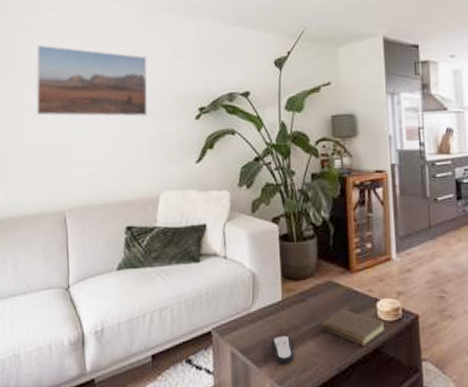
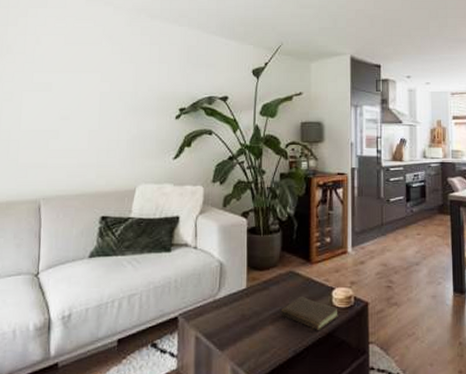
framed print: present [36,44,148,117] -> none [17,39,132,113]
remote control: present [271,335,295,365] -> none [234,320,255,348]

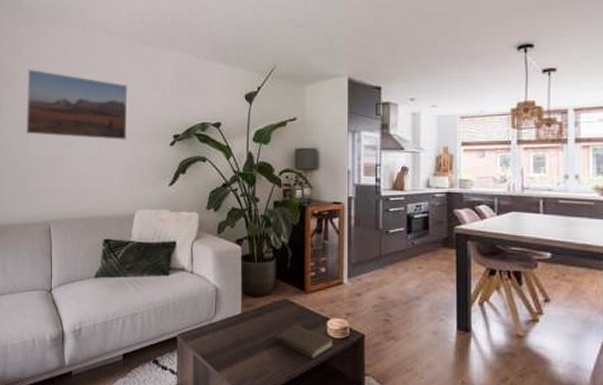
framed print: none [17,39,132,113] -> present [26,69,128,140]

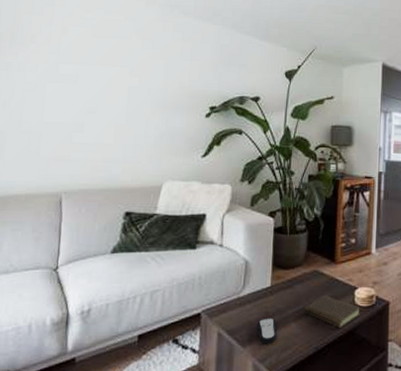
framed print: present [26,69,128,140] -> none [40,29,163,109]
remote control: none [230,344,250,370] -> present [257,318,278,344]

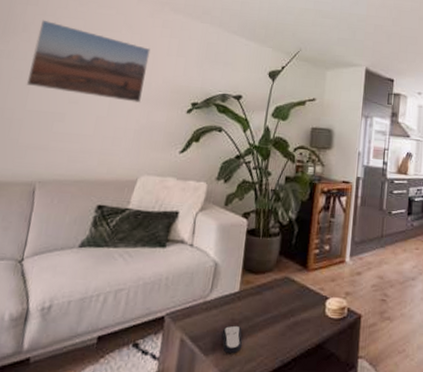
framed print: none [40,29,163,109] -> present [26,19,151,103]
book: present [303,295,360,329] -> none [271,304,330,341]

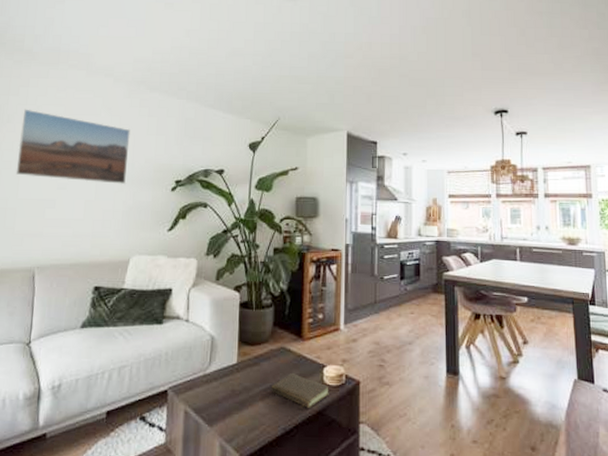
remote control: present [222,325,243,354] -> none [224,396,245,424]
book: none [271,304,330,341] -> present [271,373,329,409]

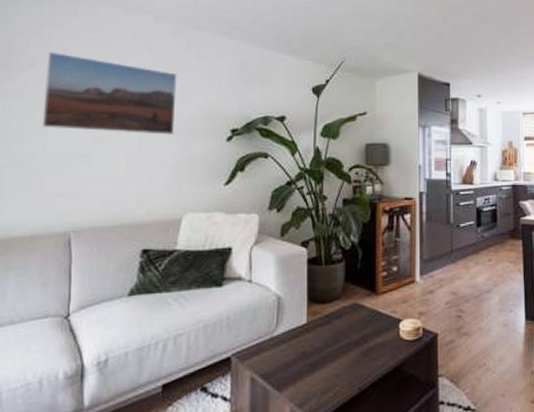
book: present [271,373,329,409] -> none [344,330,406,367]

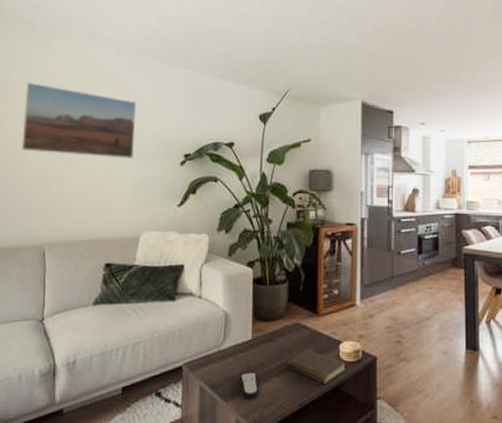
remote control: none [293,358,317,387] -> present [239,372,260,399]
book: none [344,330,406,367] -> present [286,349,346,385]

